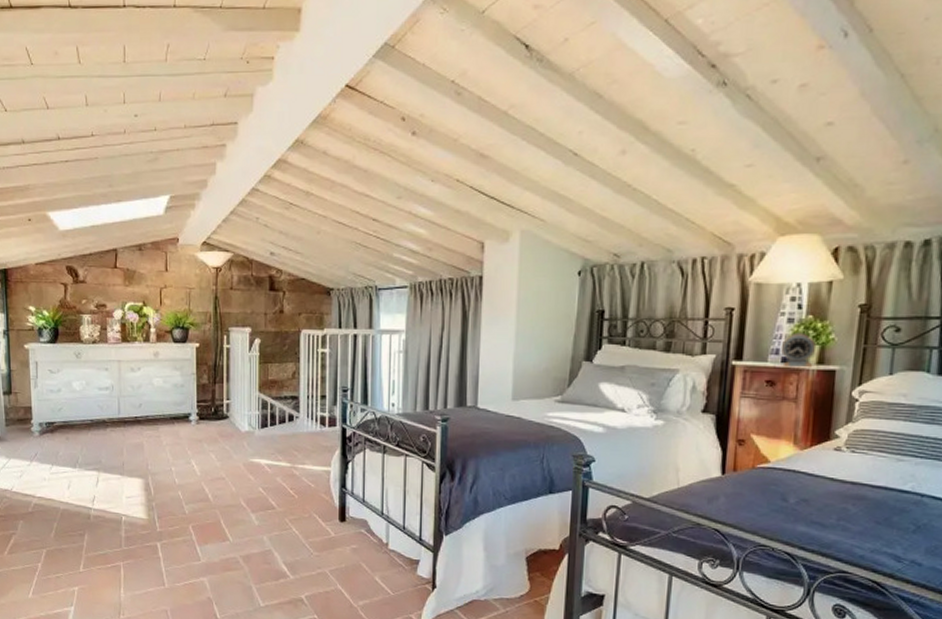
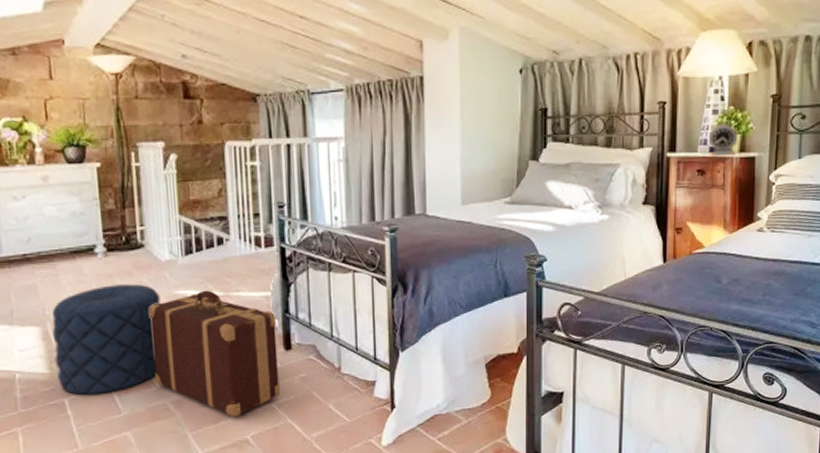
pouf: none [152,448,238,542] -> present [51,284,161,395]
suitcase: none [229,460,334,577] -> present [149,290,281,417]

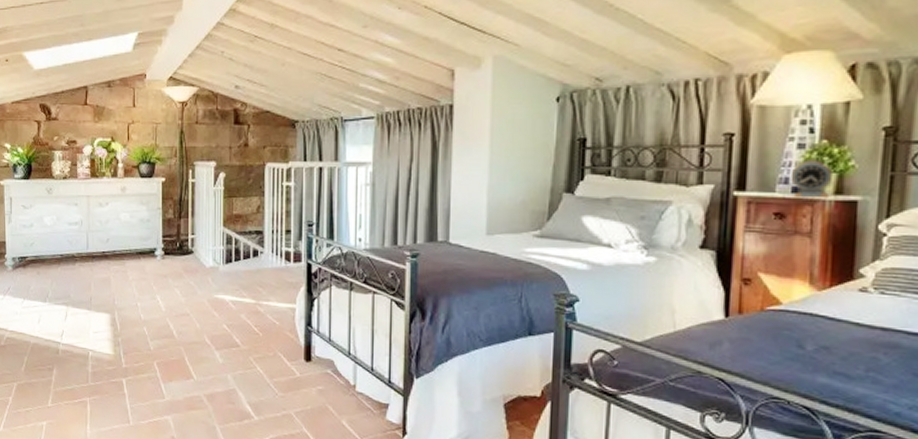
pouf: present [51,284,161,395] -> none [118,284,203,379]
suitcase: present [149,290,281,417] -> none [194,296,299,418]

